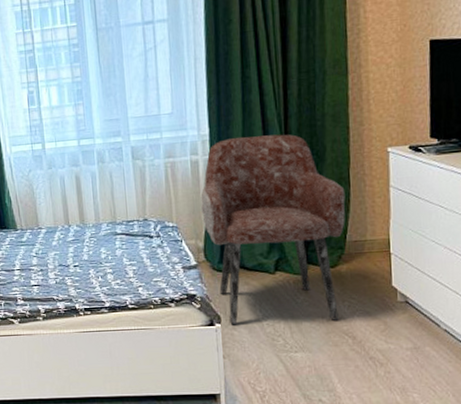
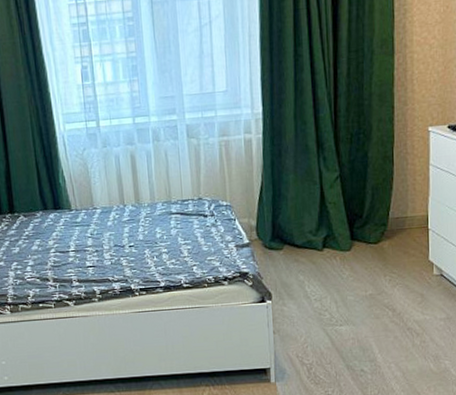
armchair: present [200,134,346,324] -> none [253,113,389,300]

